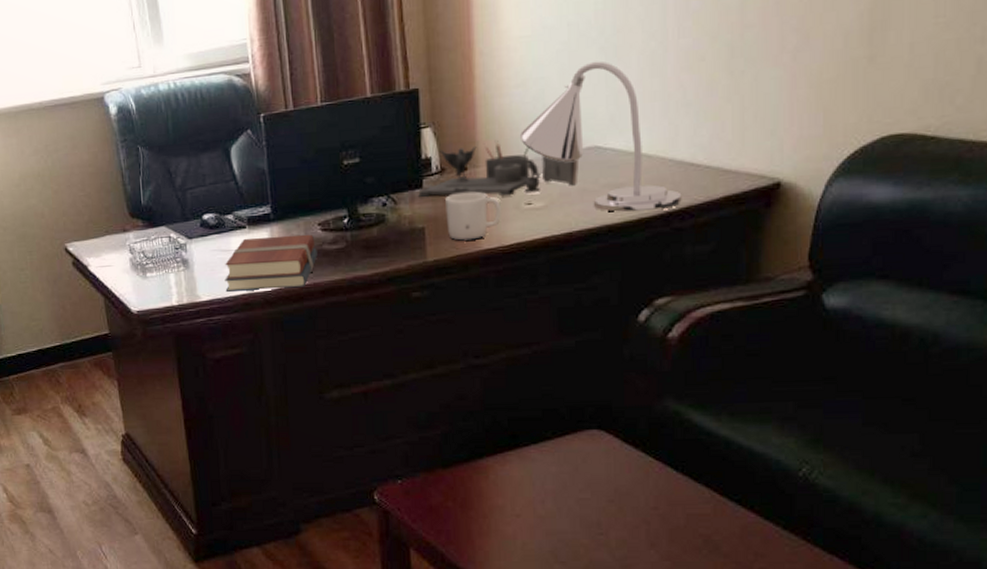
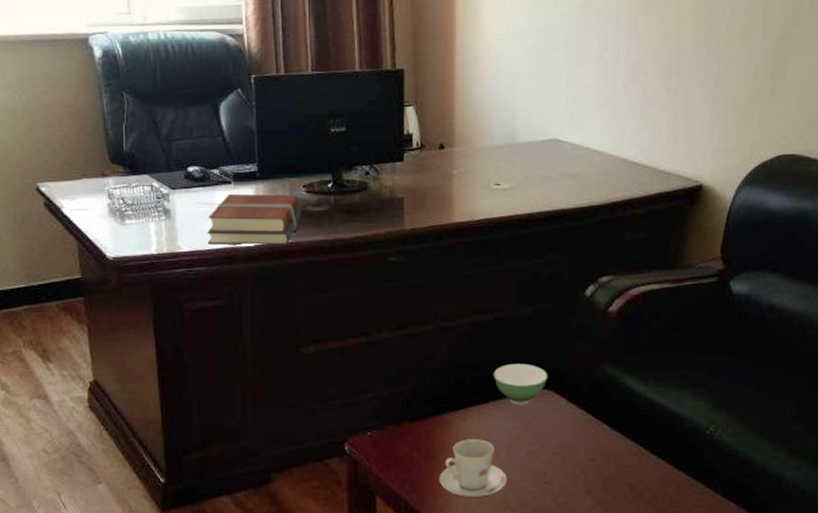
desk organizer: present [418,141,580,198] -> none [399,125,542,176]
mug: present [445,191,501,241] -> none [424,168,473,213]
teacup: none [477,486,555,551] -> present [439,439,508,498]
table lamp: present [519,61,682,212] -> none [492,64,625,200]
bowl: none [533,401,598,448] -> present [493,363,548,406]

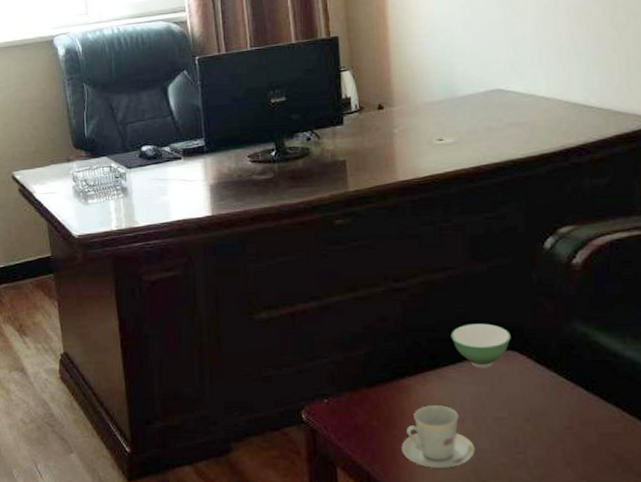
books: present [207,193,301,245] -> none [161,165,247,218]

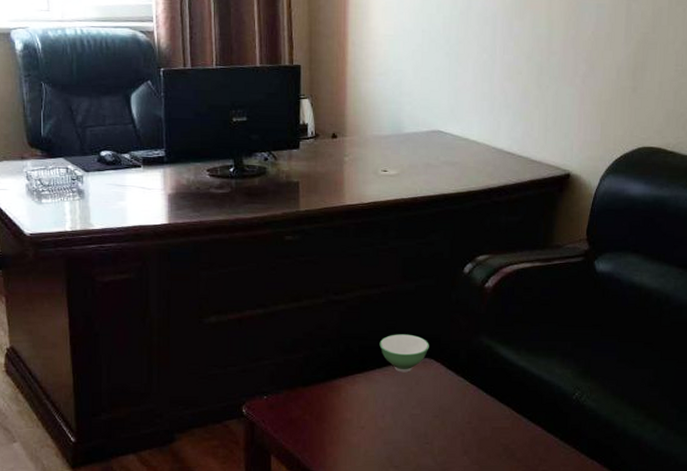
teacup: present [401,405,476,469] -> none [329,403,392,457]

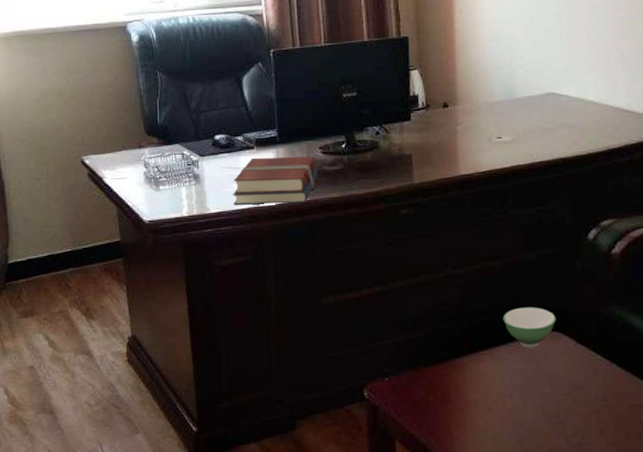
books: none [118,176,205,224] -> present [233,156,318,205]

